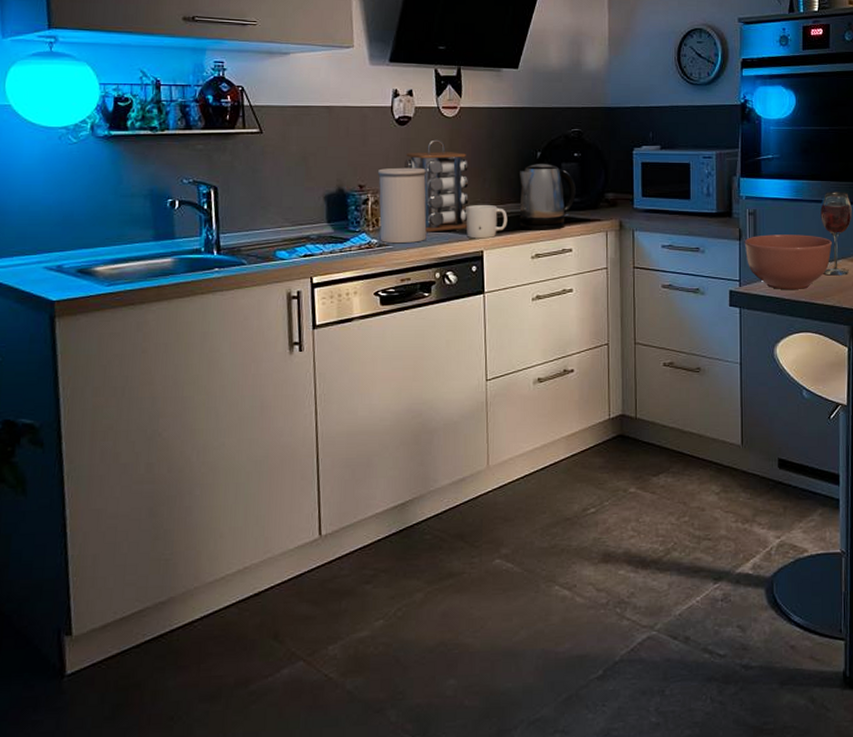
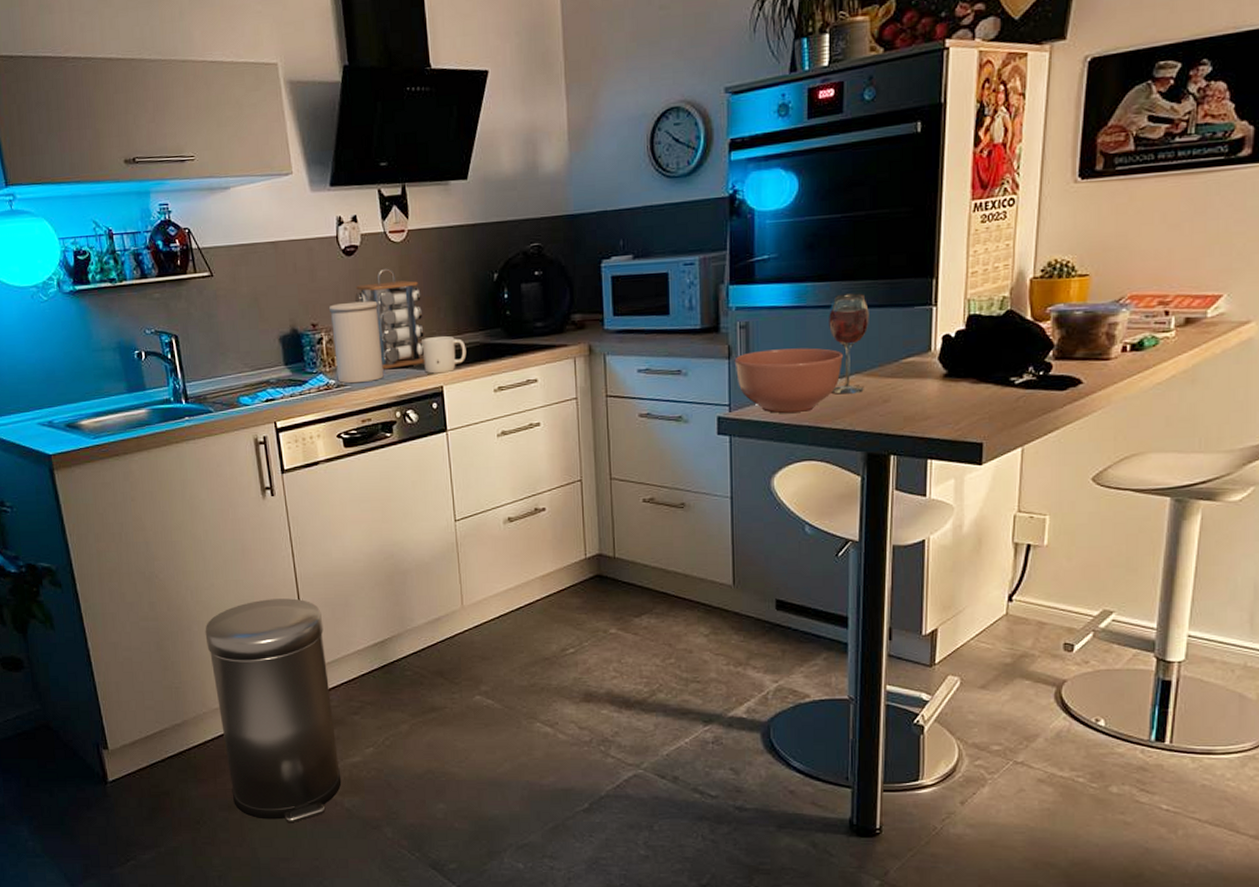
pedal bin: none [207,458,345,713] -> present [205,598,342,823]
kettle: present [519,164,576,231] -> none [475,286,539,362]

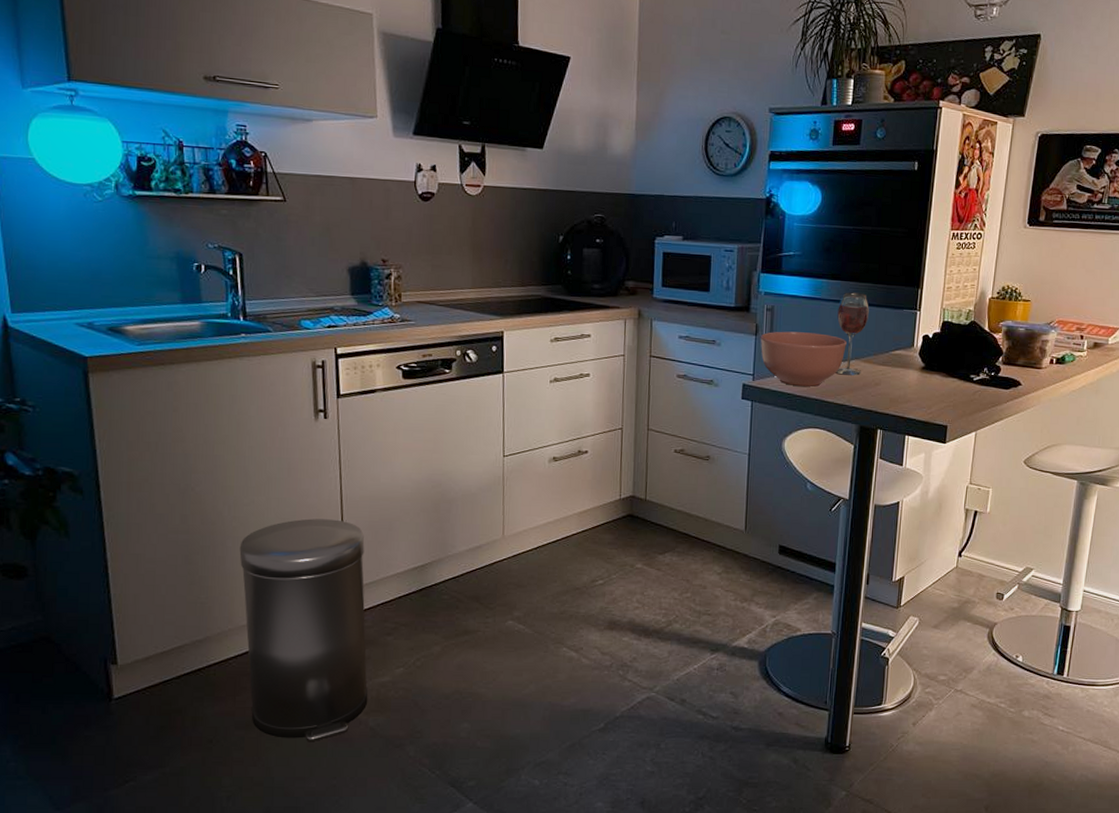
canister: present [330,300,384,384] -> none [401,243,449,320]
spice rack: present [355,268,425,370] -> none [427,217,491,311]
mug: present [422,335,467,374] -> none [487,285,528,320]

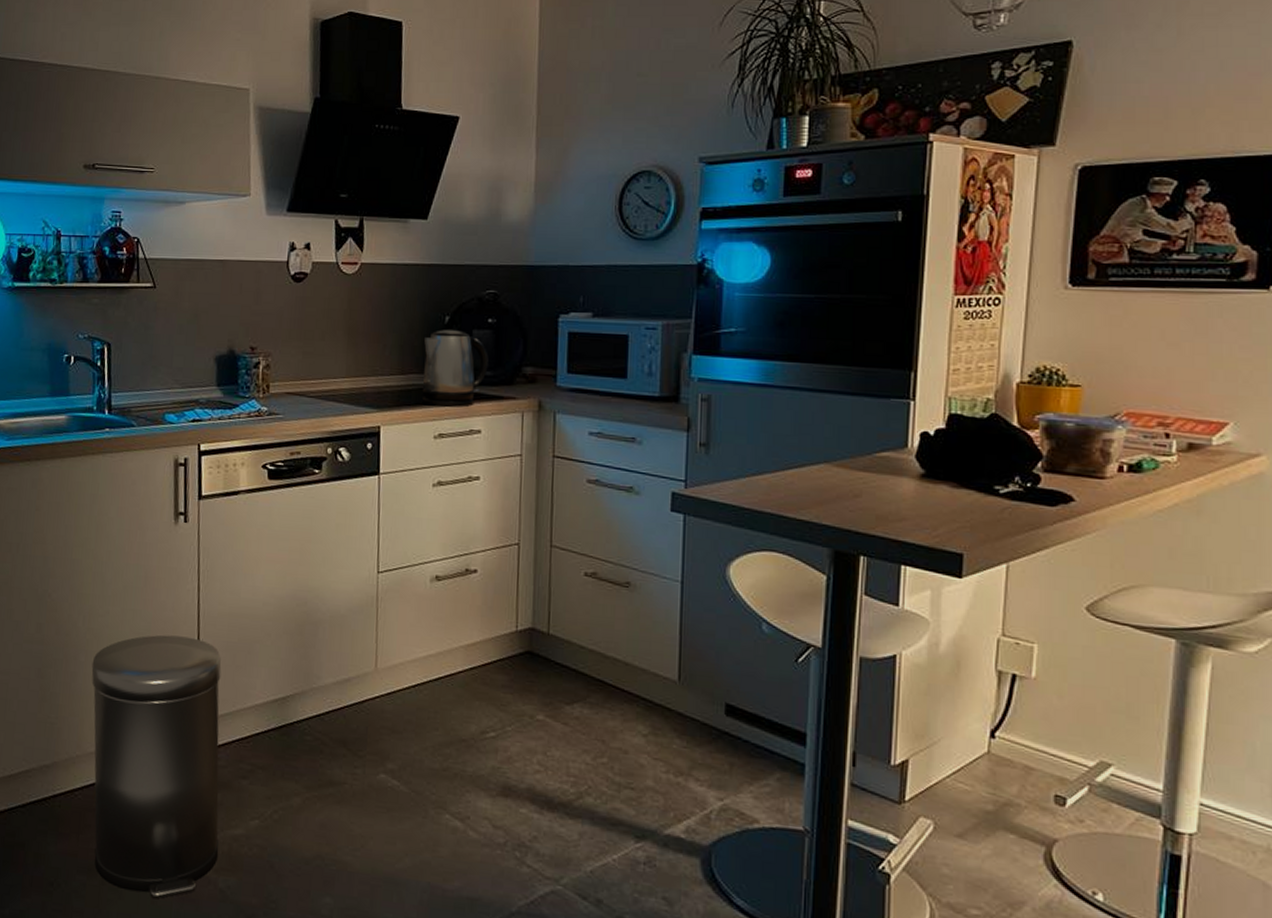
kettle: none [539,247,597,316] -> present [422,330,489,408]
bowl: present [760,331,847,387] -> none [693,426,811,497]
wineglass: present [836,292,869,376] -> none [797,377,841,484]

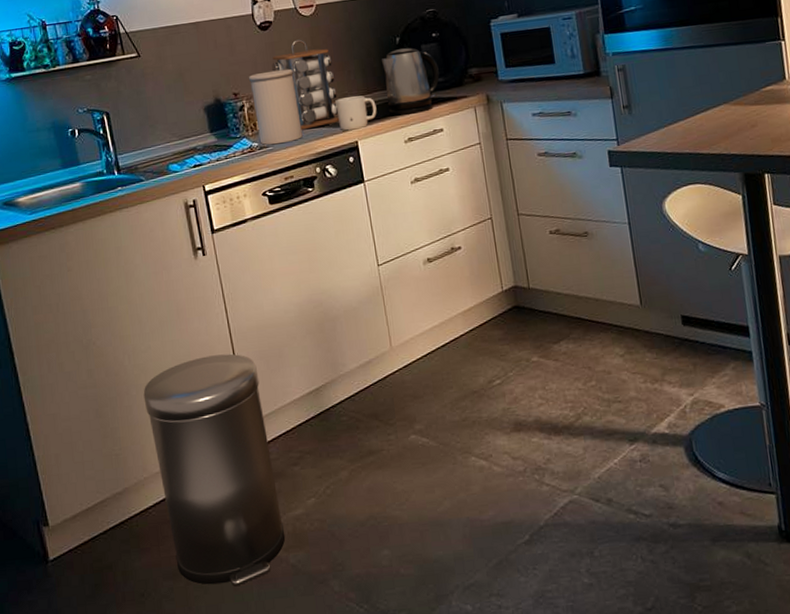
canister: none [270,329,322,414] -> present [249,68,303,145]
spice rack: none [298,299,368,403] -> present [272,39,340,130]
mug: none [362,373,409,413] -> present [335,95,377,131]

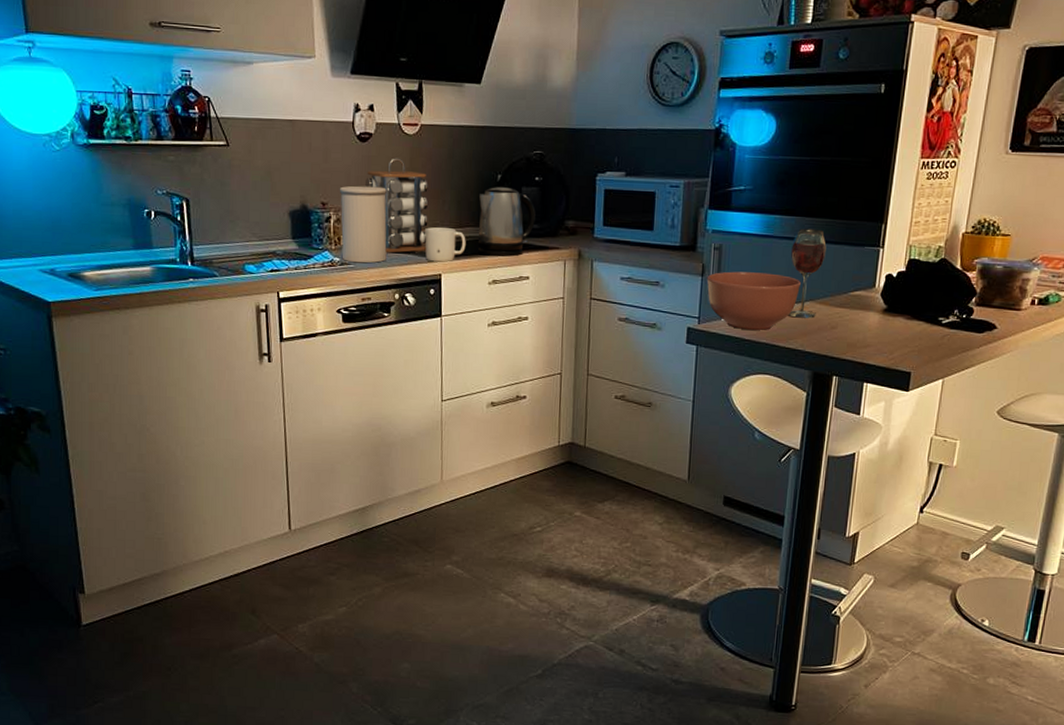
pedal bin: present [143,353,286,587] -> none [191,460,313,675]
bowl: none [616,83,711,144] -> present [706,271,801,330]
wineglass: none [693,33,733,123] -> present [788,228,826,319]

